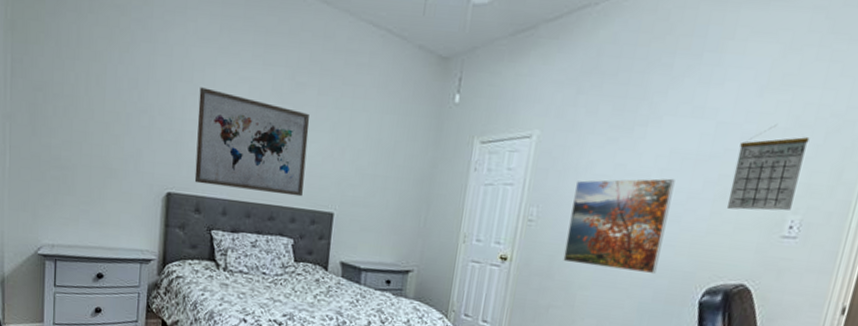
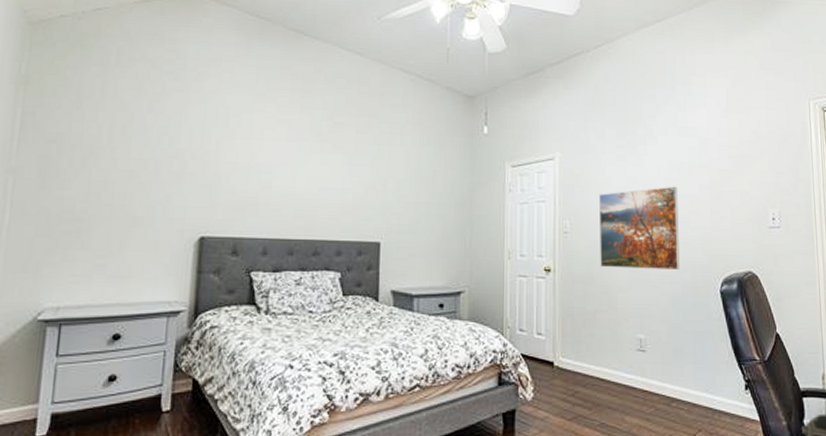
wall art: present [194,87,310,197] -> none [231,131,350,229]
calendar: present [726,125,810,211] -> none [720,138,769,208]

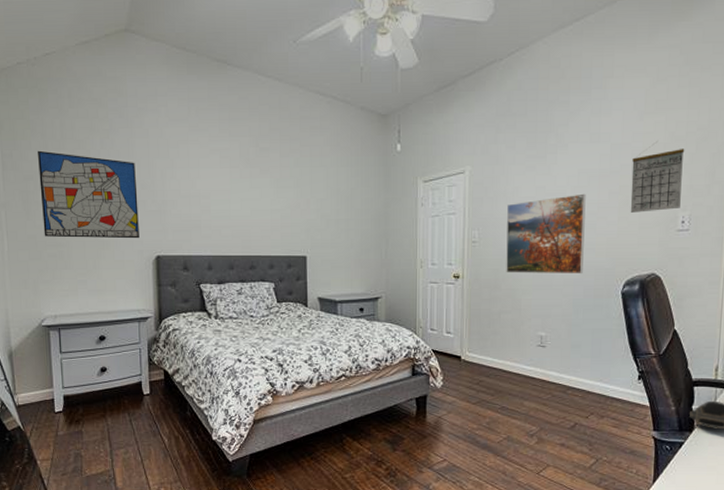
wall art: none [59,110,187,216] -> present [38,150,139,239]
calendar: none [720,138,769,208] -> present [630,141,685,213]

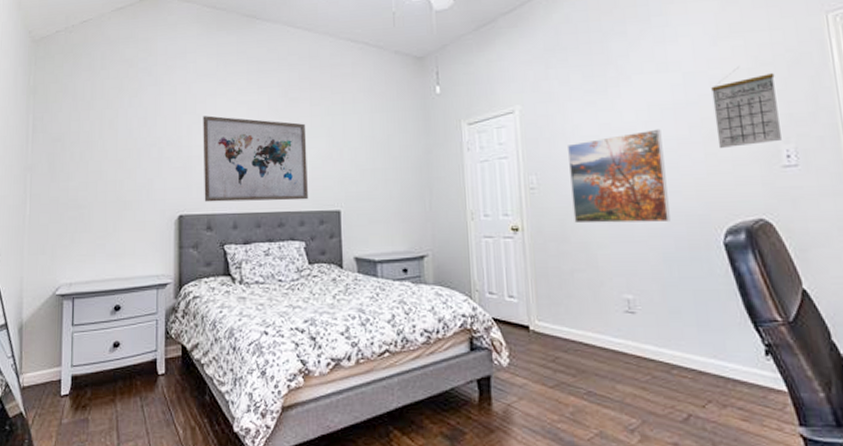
wall art: present [38,150,139,239] -> none [66,112,163,199]
wall art: none [176,161,277,246] -> present [203,115,308,202]

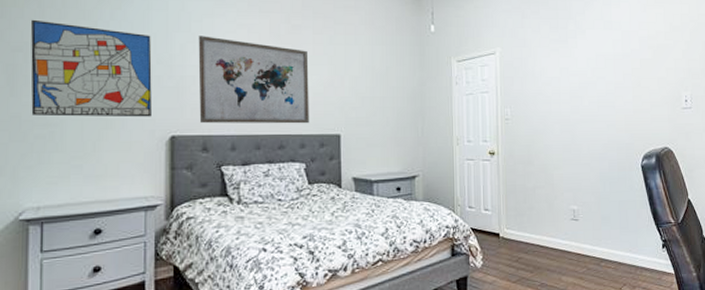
wall art: none [66,112,163,199] -> present [31,19,152,117]
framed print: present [568,129,670,224] -> none [536,74,607,149]
calendar: present [711,67,781,148] -> none [640,30,683,92]

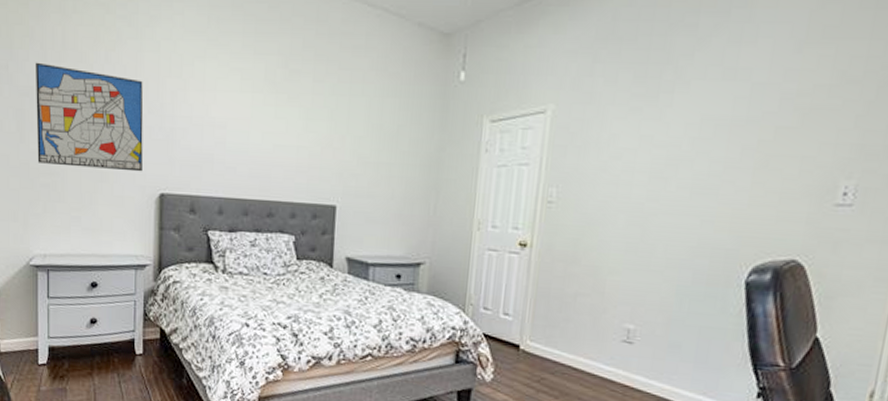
wall art: present [198,36,309,124] -> none [188,82,306,190]

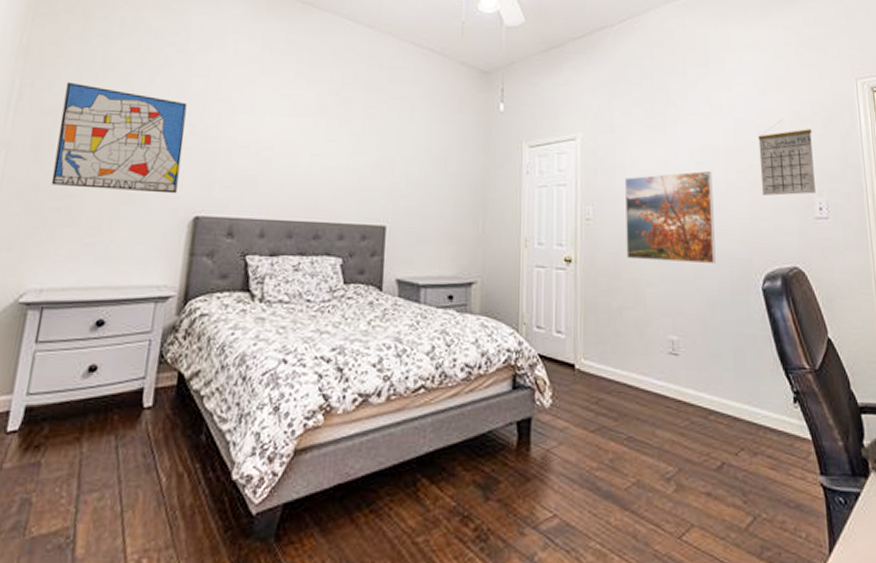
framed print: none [589,147,709,254] -> present [625,170,716,265]
calendar: none [769,82,859,178] -> present [758,119,816,196]

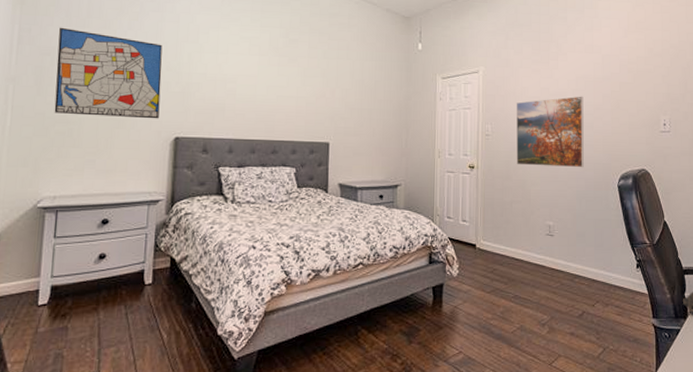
calendar: present [758,119,816,196] -> none [620,55,662,115]

